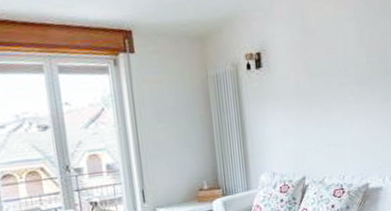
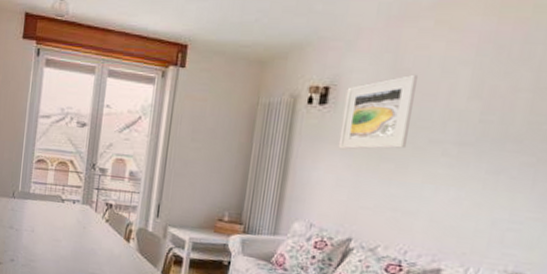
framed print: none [274,32,326,105] -> present [338,74,418,150]

